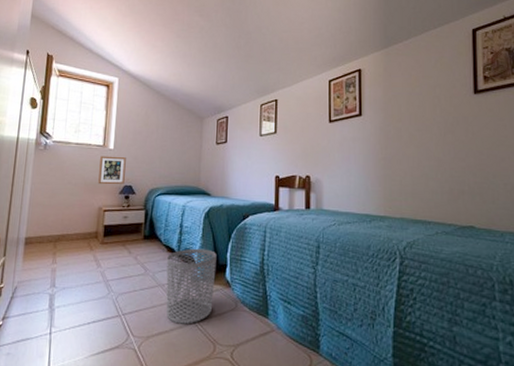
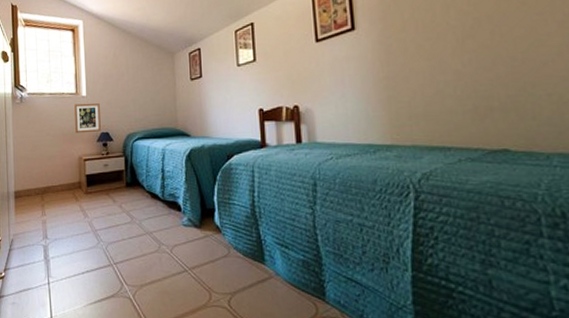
waste bin: present [166,248,217,324] -> none [152,193,204,272]

